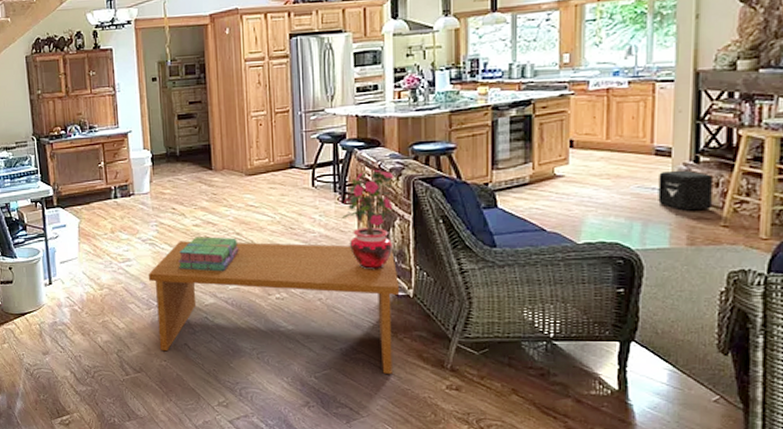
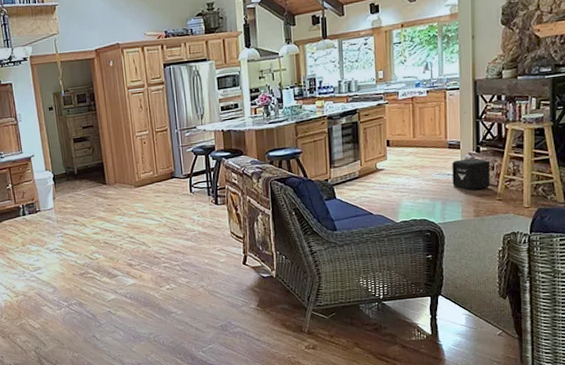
coffee table: present [148,241,400,374] -> none [57,239,266,344]
stack of books: present [178,237,239,272] -> none [83,241,134,272]
potted flower: present [341,167,394,270] -> none [215,172,258,259]

